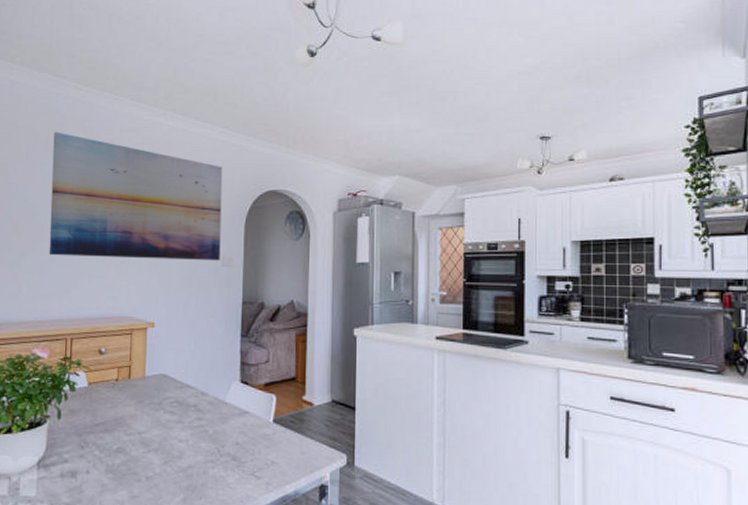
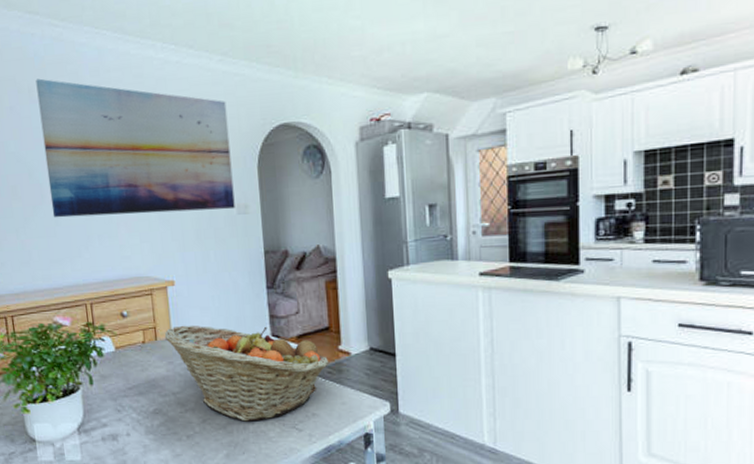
fruit basket: none [138,366,293,466] -> present [164,325,330,422]

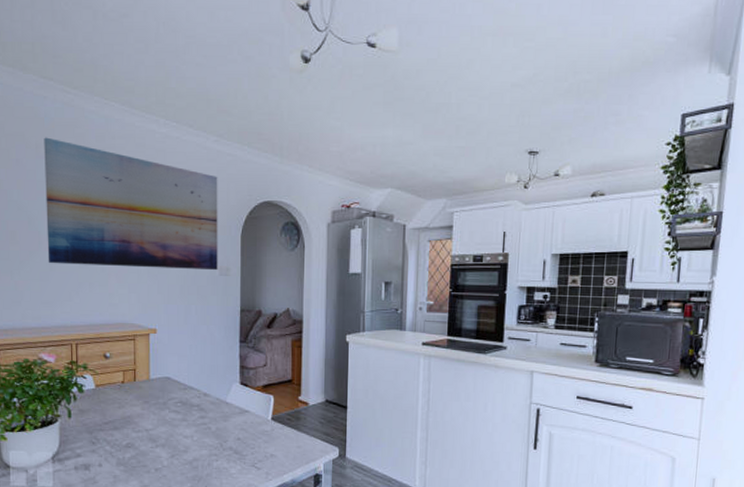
fruit basket: present [164,325,330,422] -> none [143,369,289,459]

